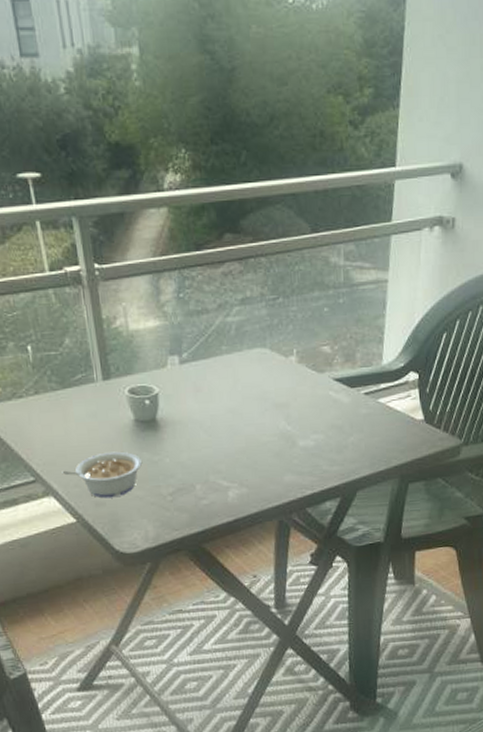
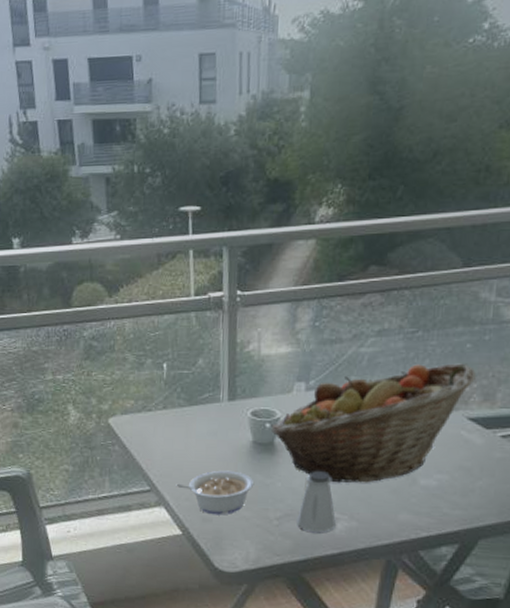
fruit basket: none [151,327,336,453] -> present [271,363,476,483]
saltshaker: none [190,443,227,504] -> present [297,471,336,533]

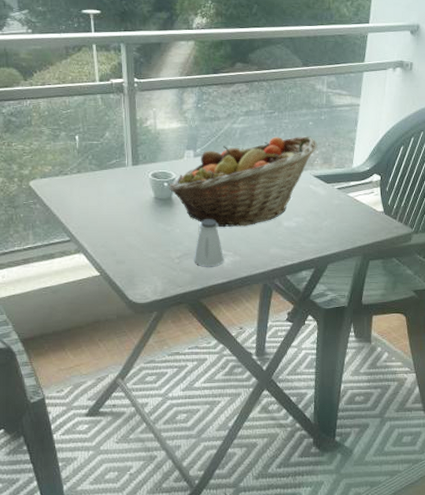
legume: present [176,470,254,515] -> none [92,221,158,258]

